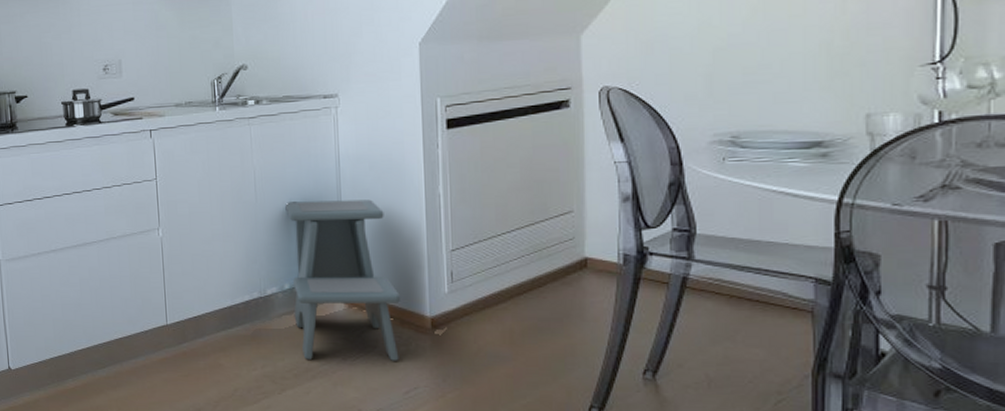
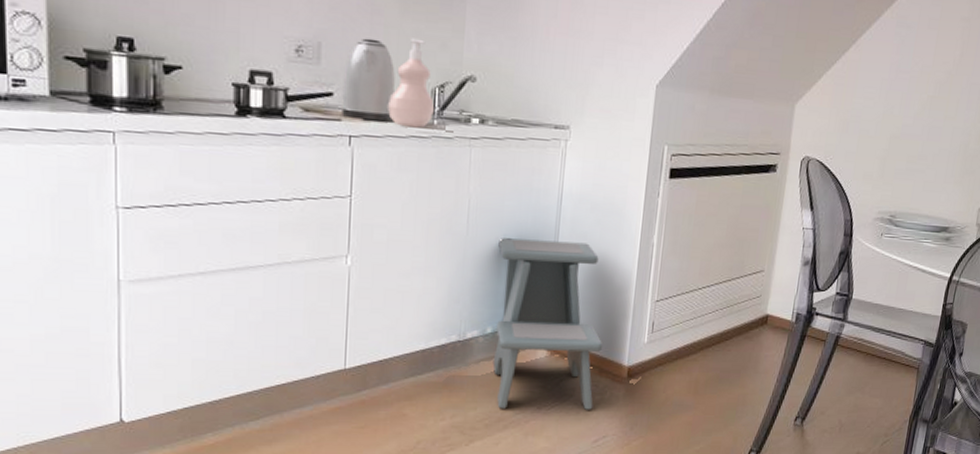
kettle: none [140,49,182,116] -> present [341,38,395,122]
soap bottle: none [177,42,216,117] -> present [388,38,435,128]

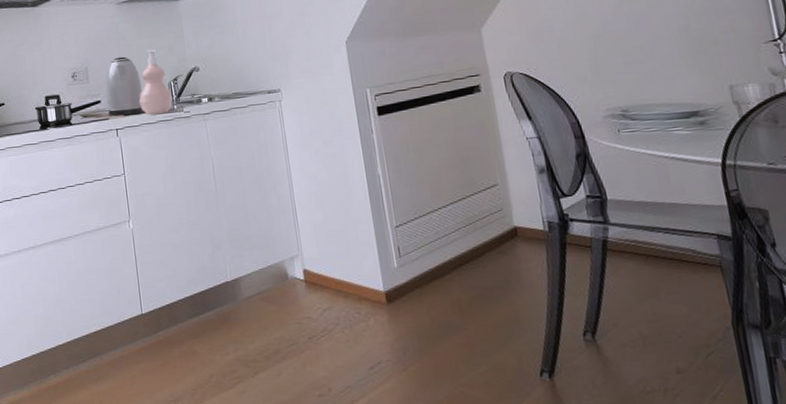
step stool: present [492,238,603,410] -> none [242,183,361,341]

